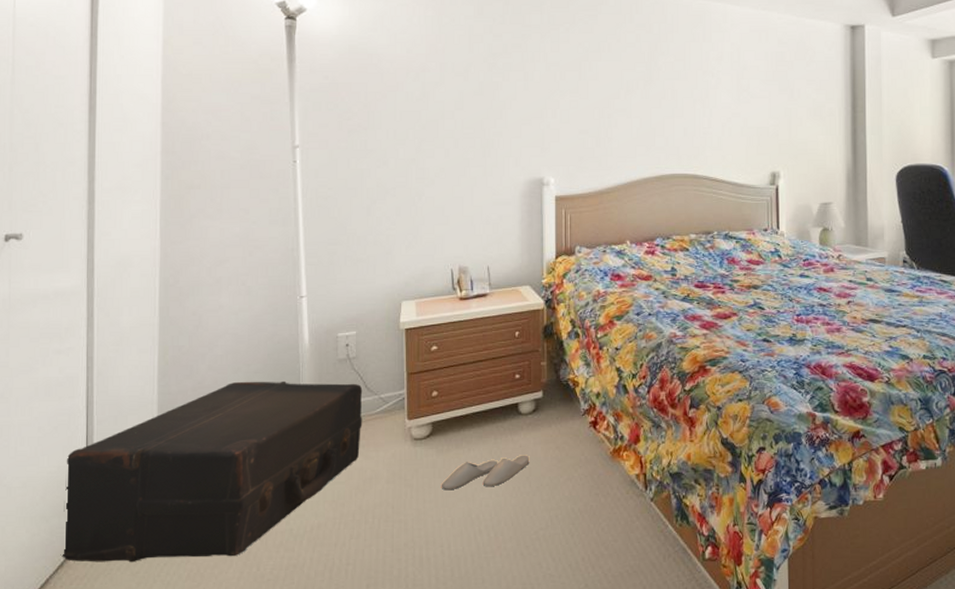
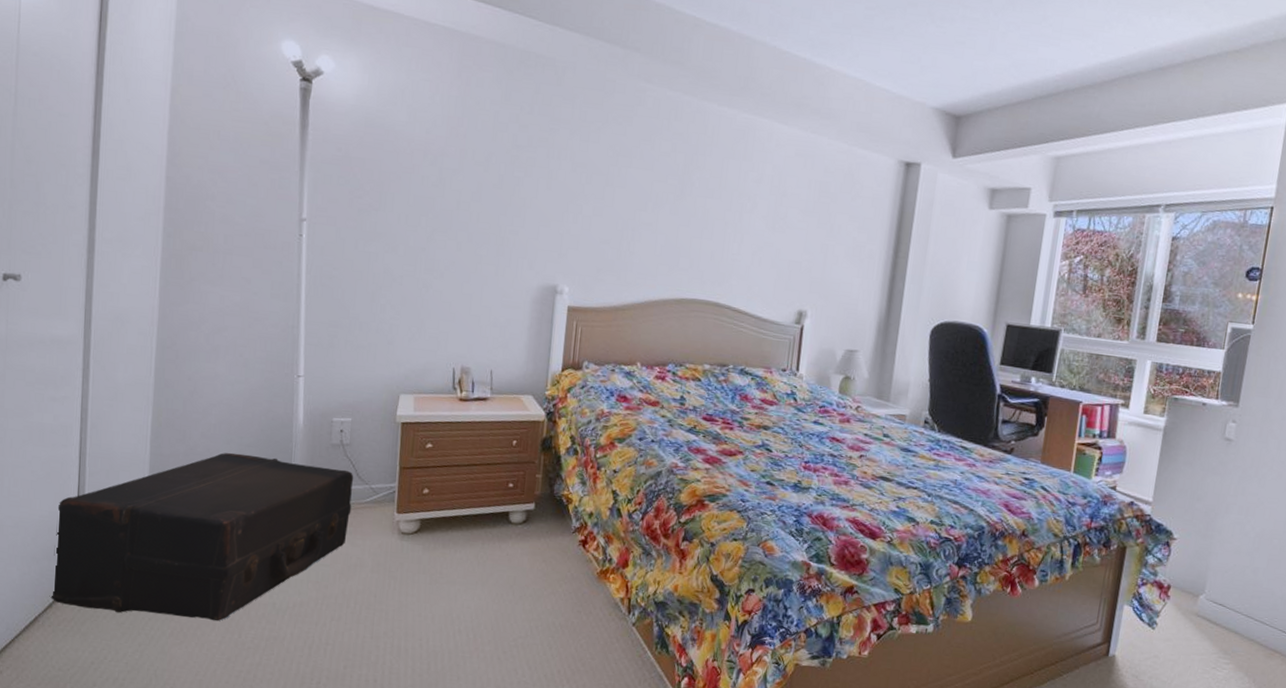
slippers: present [441,455,530,491] -> none [424,562,516,590]

